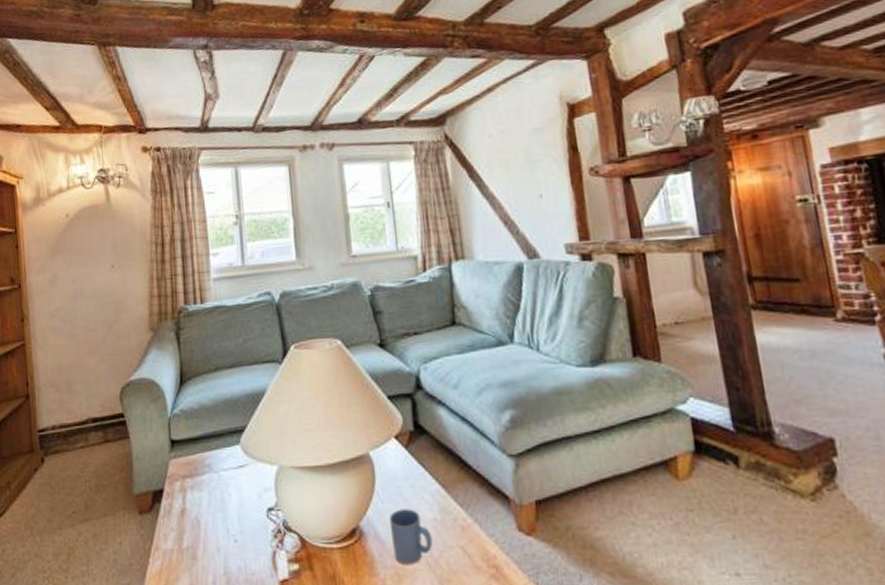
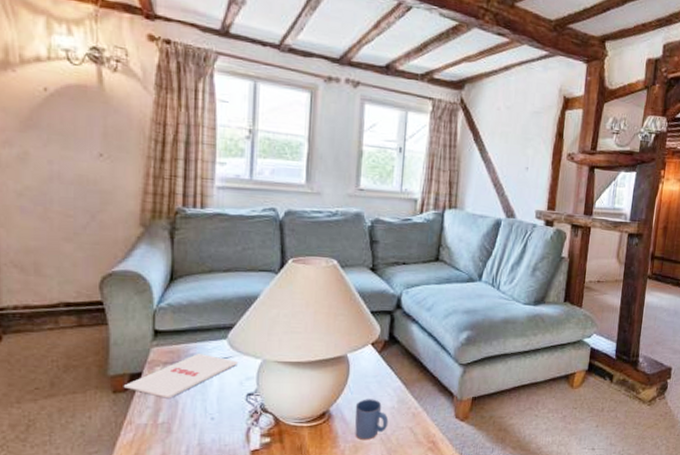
magazine: none [147,462,255,518] -> present [123,353,239,398]

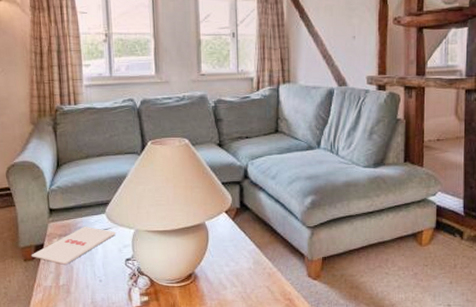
mug: present [355,399,389,440] -> none [217,261,247,298]

